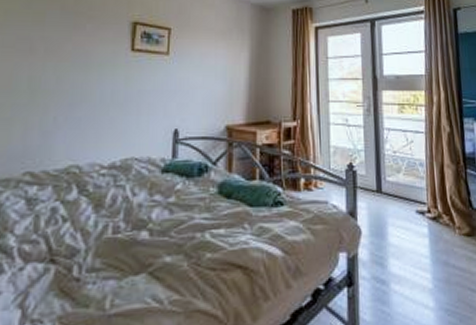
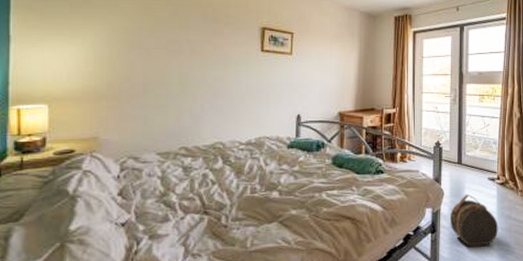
hat box: none [370,232,434,305] -> present [449,193,498,247]

